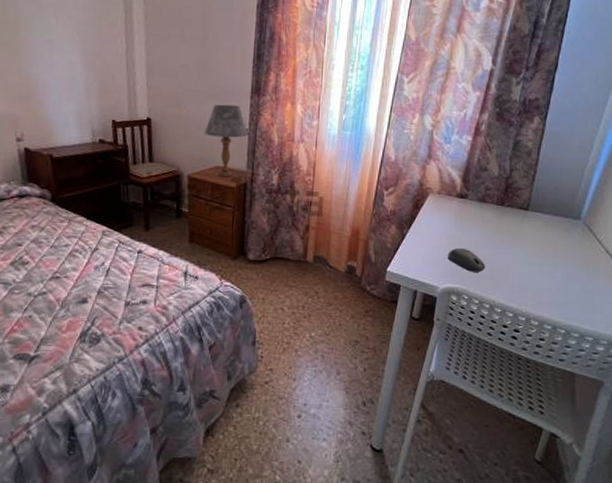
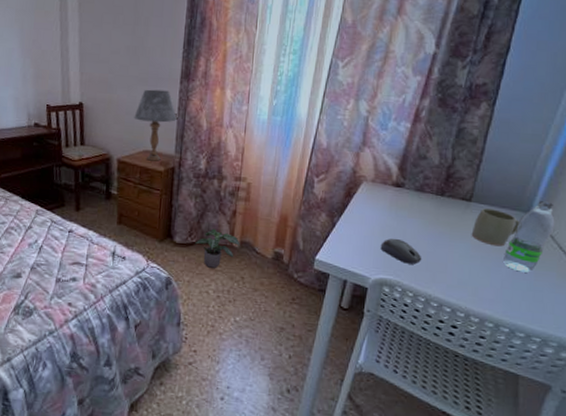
potted plant: none [269,244,314,284] -> present [195,228,240,268]
mug: none [529,217,571,252] -> present [471,208,519,246]
bottle: none [558,208,602,276] -> present [503,201,555,273]

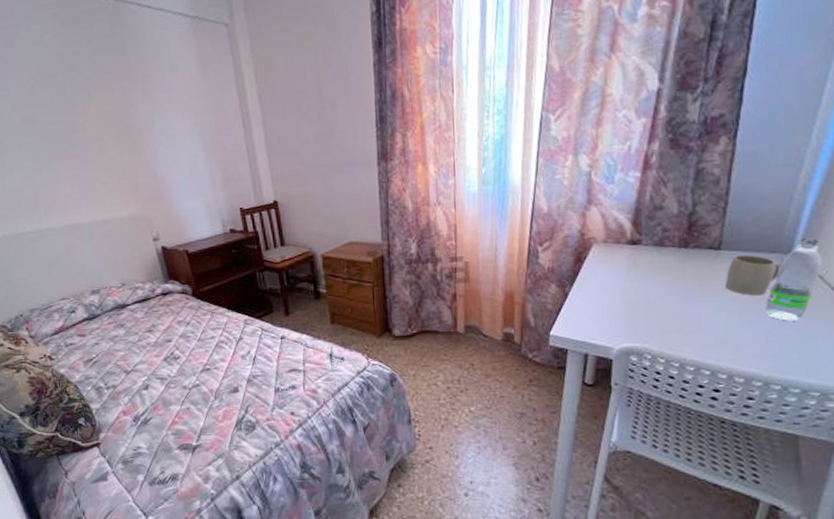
table lamp: present [134,89,177,161] -> none [333,174,379,253]
potted plant: present [195,228,240,268] -> none [416,315,465,358]
computer mouse: present [380,238,422,265] -> none [621,301,671,328]

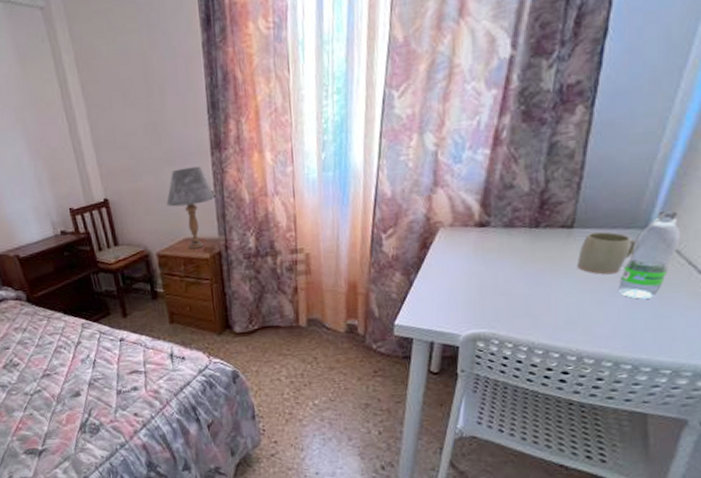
table lamp: none [333,174,379,253] -> present [166,166,214,249]

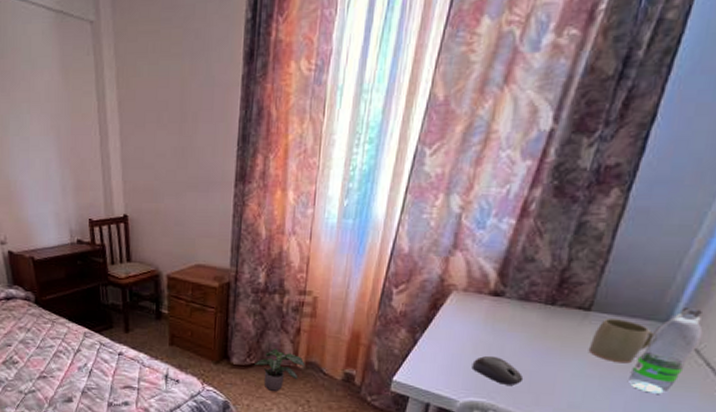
table lamp: present [166,166,214,249] -> none [183,195,232,276]
potted plant: none [257,310,307,353] -> present [254,348,305,391]
computer mouse: none [468,285,520,312] -> present [471,355,524,385]

